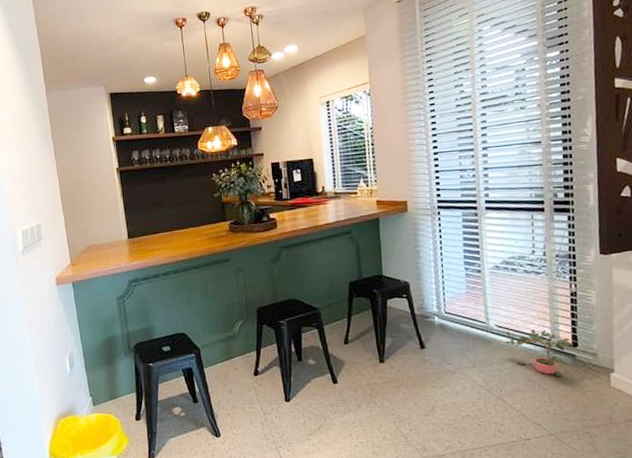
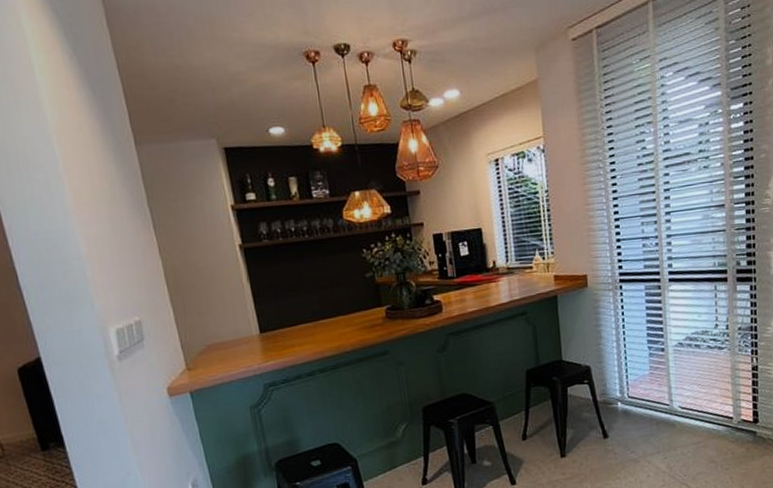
potted plant: present [505,330,574,377] -> none [689,408,754,456]

